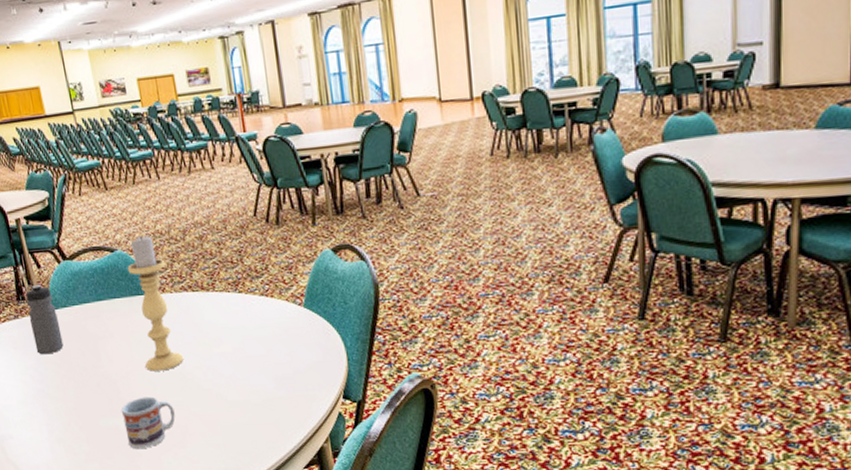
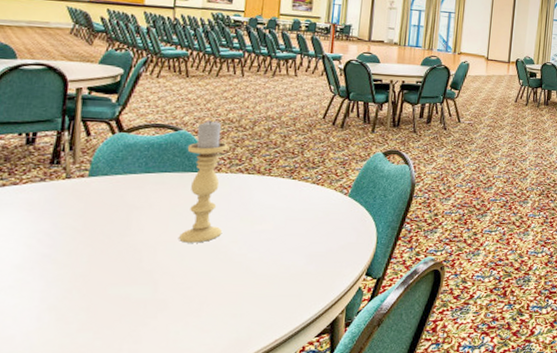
water bottle: present [26,284,64,355] -> none [55,151,95,220]
cup: present [121,396,176,450] -> none [136,266,198,319]

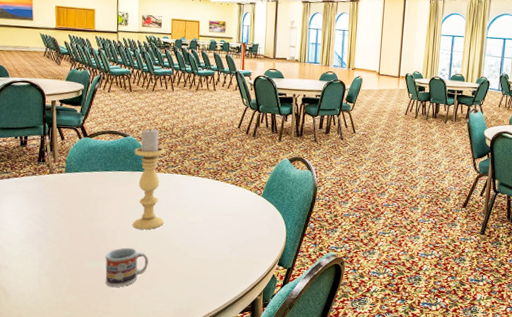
cup: none [136,266,198,319] -> present [105,247,148,288]

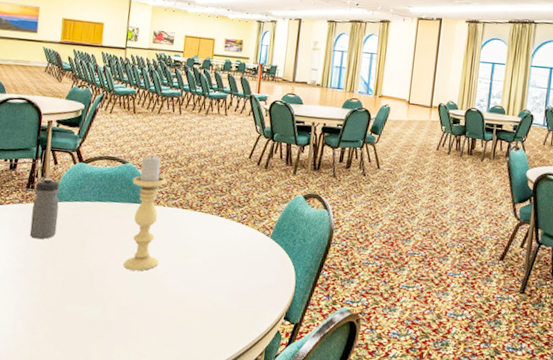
water bottle: none [45,151,70,206] -> present [29,177,60,240]
cup: present [105,247,148,288] -> none [87,290,138,337]

